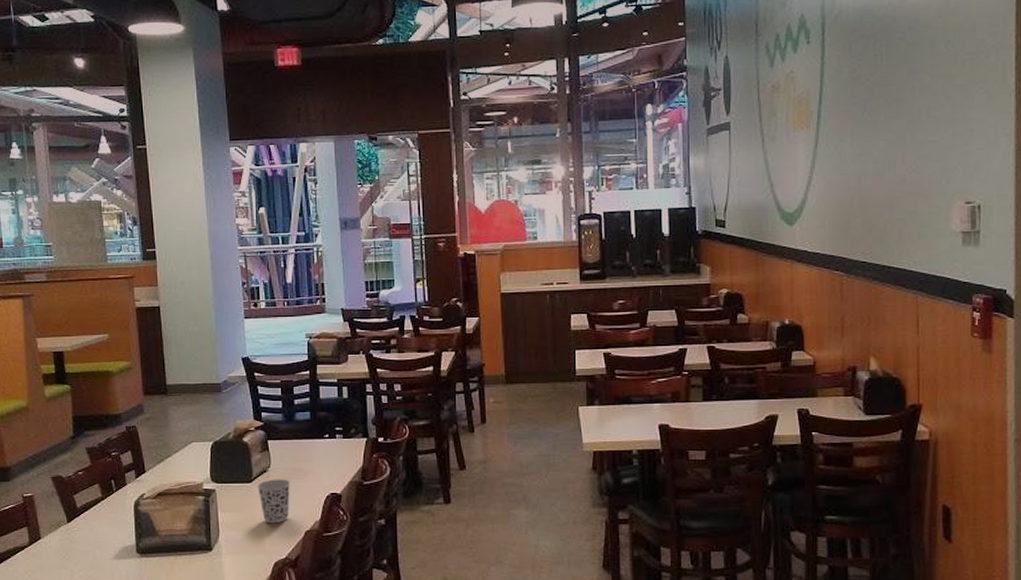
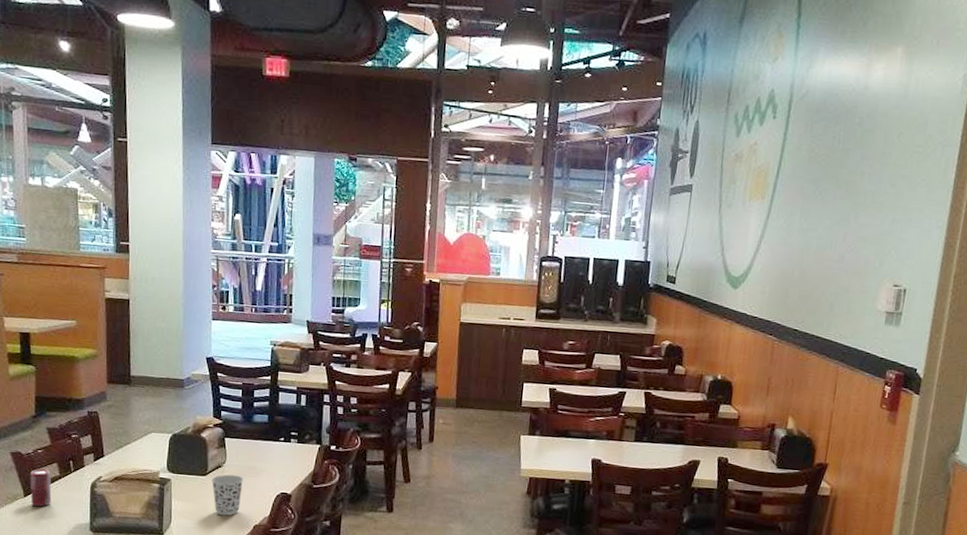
pop: none [73,491,96,532] -> present [30,468,52,508]

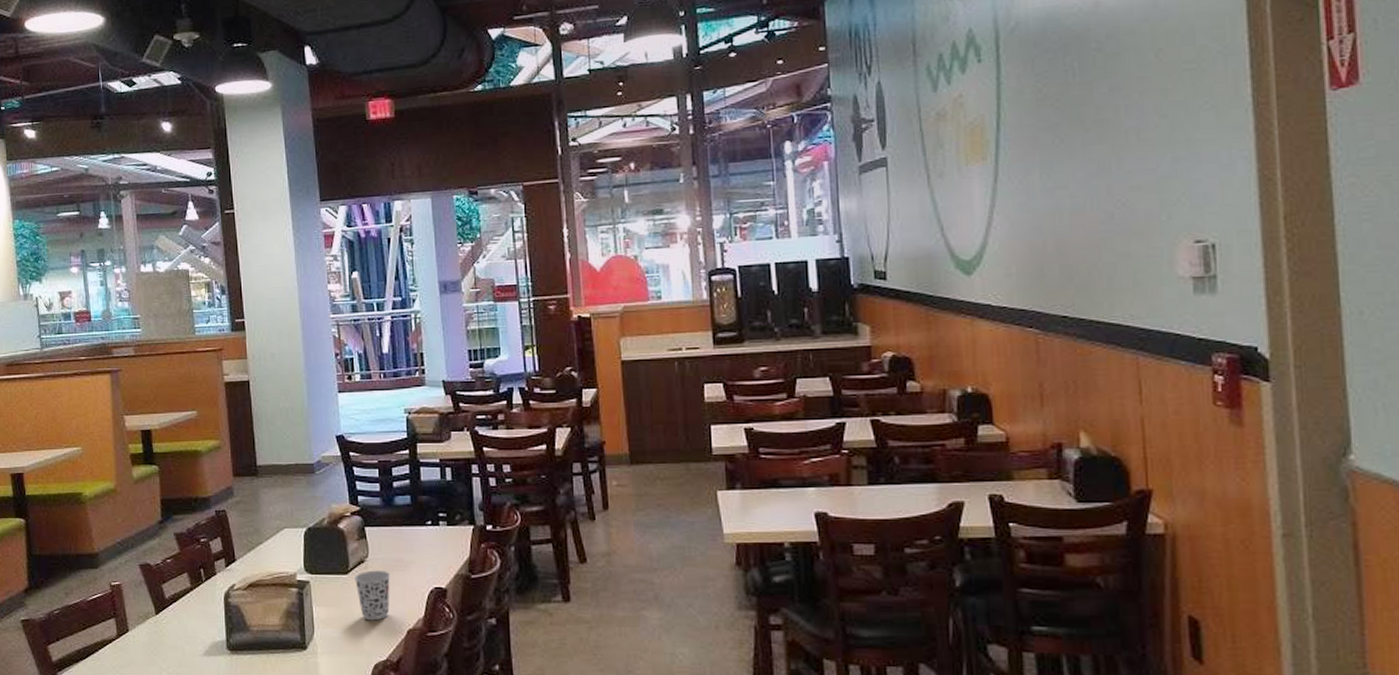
pop: present [30,468,52,508] -> none [161,580,184,626]

